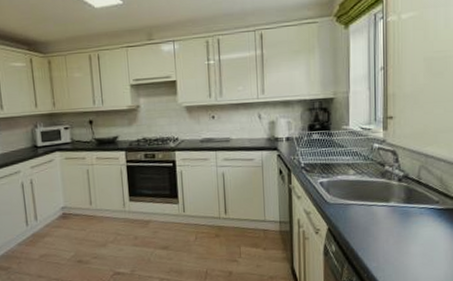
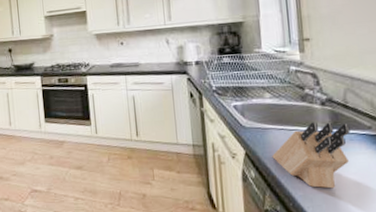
knife block: none [352,197,421,259] -> present [272,122,350,189]

